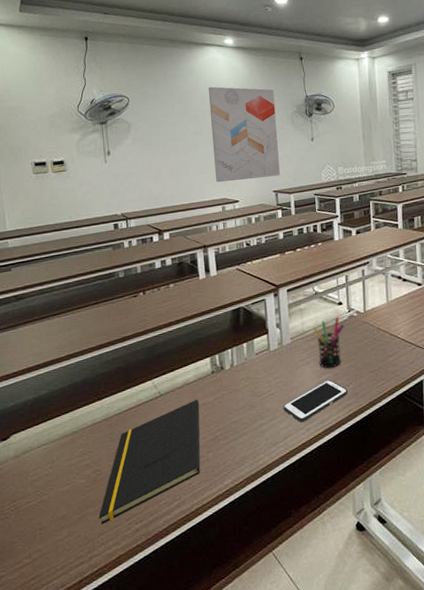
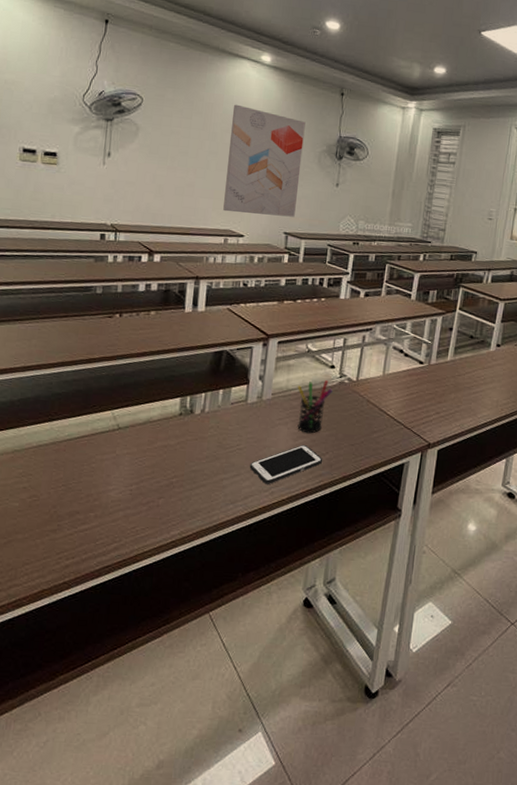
notepad: present [99,399,201,525] -> none [27,440,160,554]

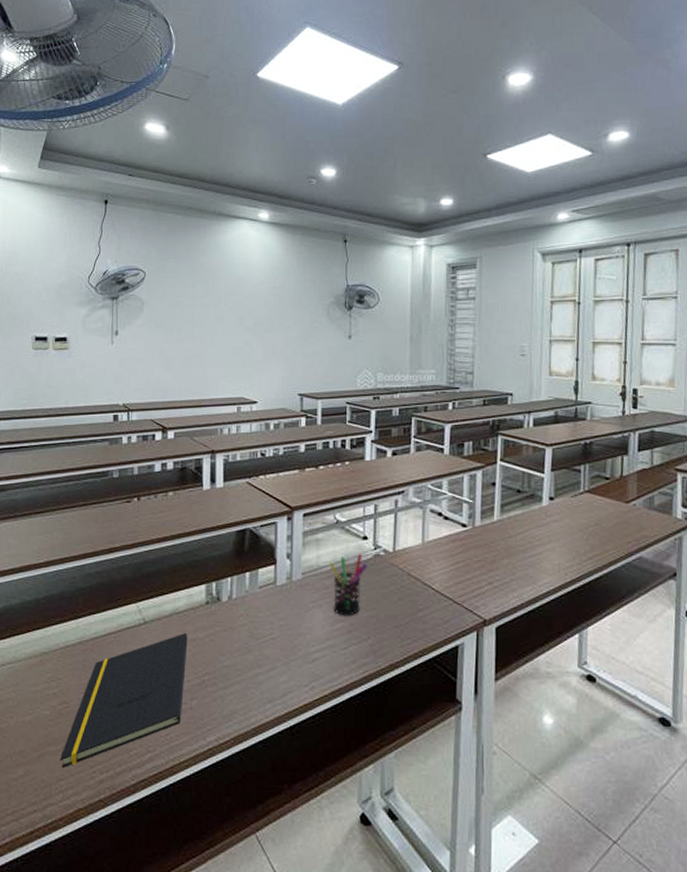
notepad: none [27,440,160,554] -> present [60,633,188,769]
wall art: present [223,104,306,217] -> none [234,266,310,378]
cell phone: present [249,444,323,484] -> none [285,629,366,678]

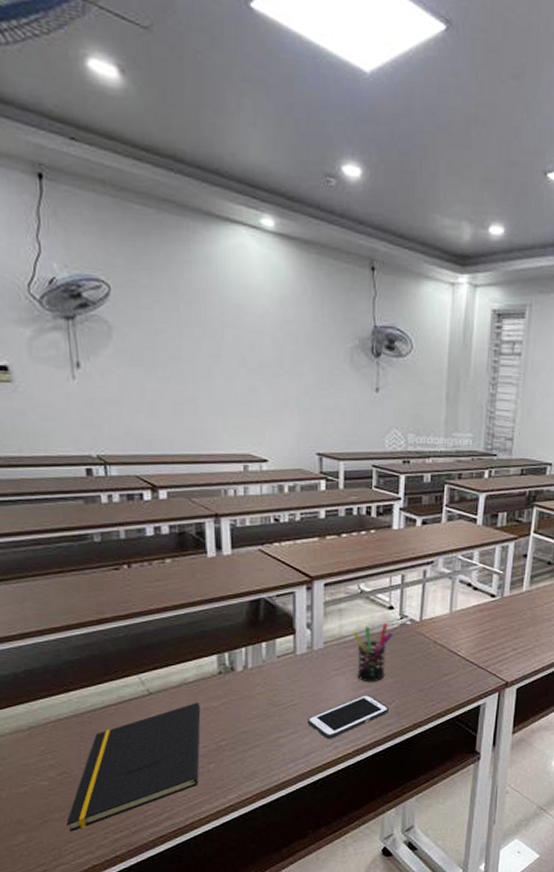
cell phone: none [285,629,366,678] -> present [307,694,390,739]

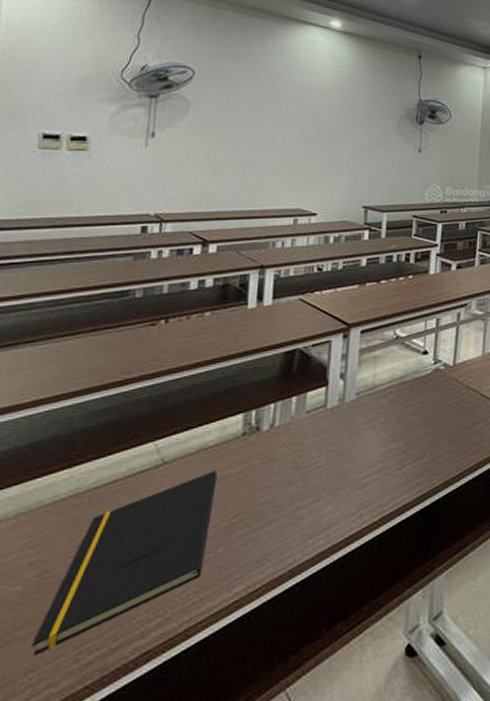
cell phone: present [307,694,390,739] -> none [331,449,420,506]
pen holder: present [353,623,394,682] -> none [386,369,427,436]

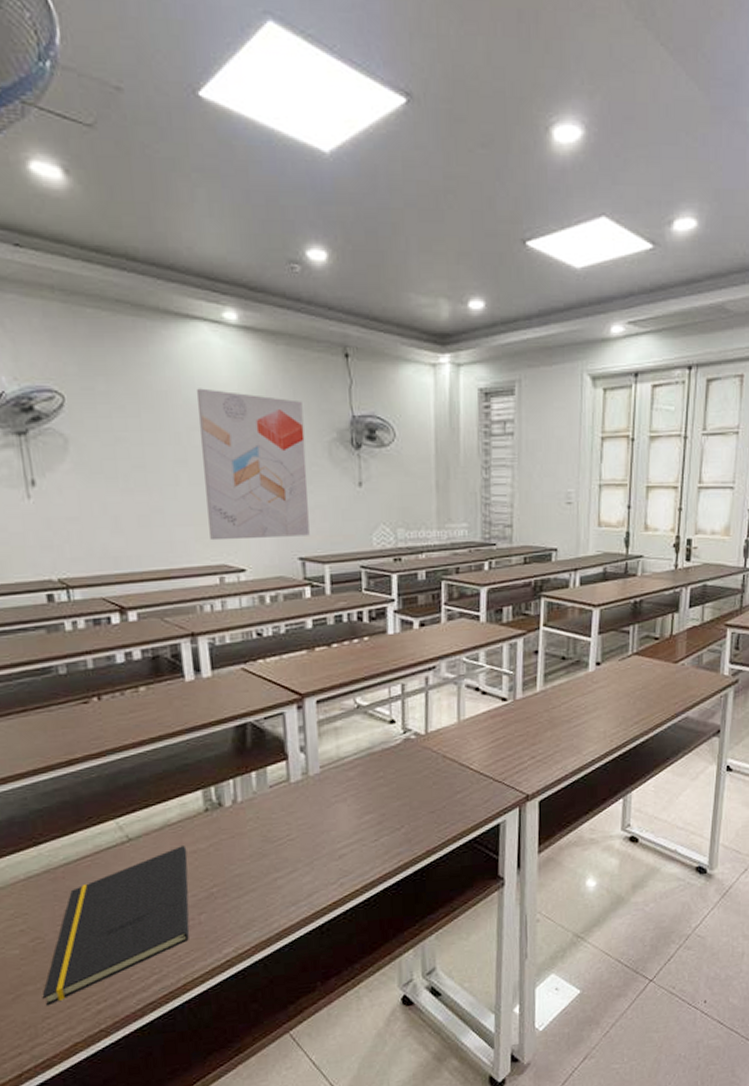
wall art: none [292,72,382,189] -> present [196,388,310,541]

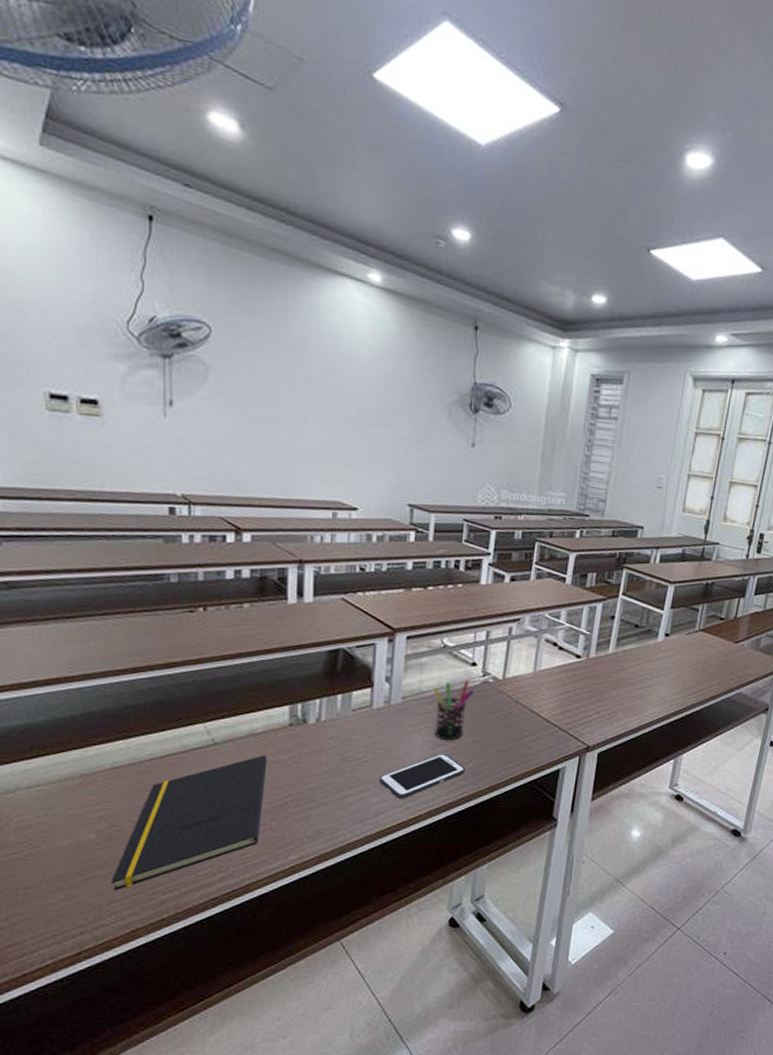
wall art: present [196,388,310,541] -> none [329,338,430,486]
cell phone: none [307,821,399,876] -> present [379,753,466,799]
pen holder: none [352,740,397,808] -> present [433,680,475,741]

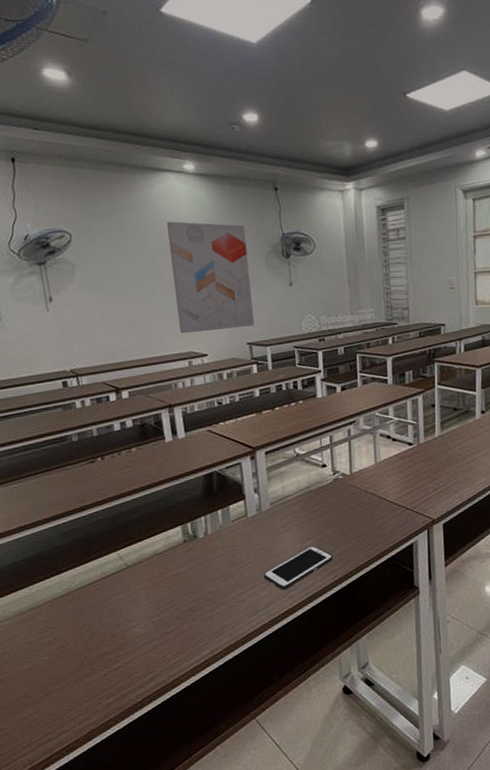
notepad: present [111,755,268,891] -> none [66,570,176,701]
wall art: none [329,338,430,486] -> present [166,221,254,334]
pen holder: present [433,680,475,741] -> none [294,480,329,534]

